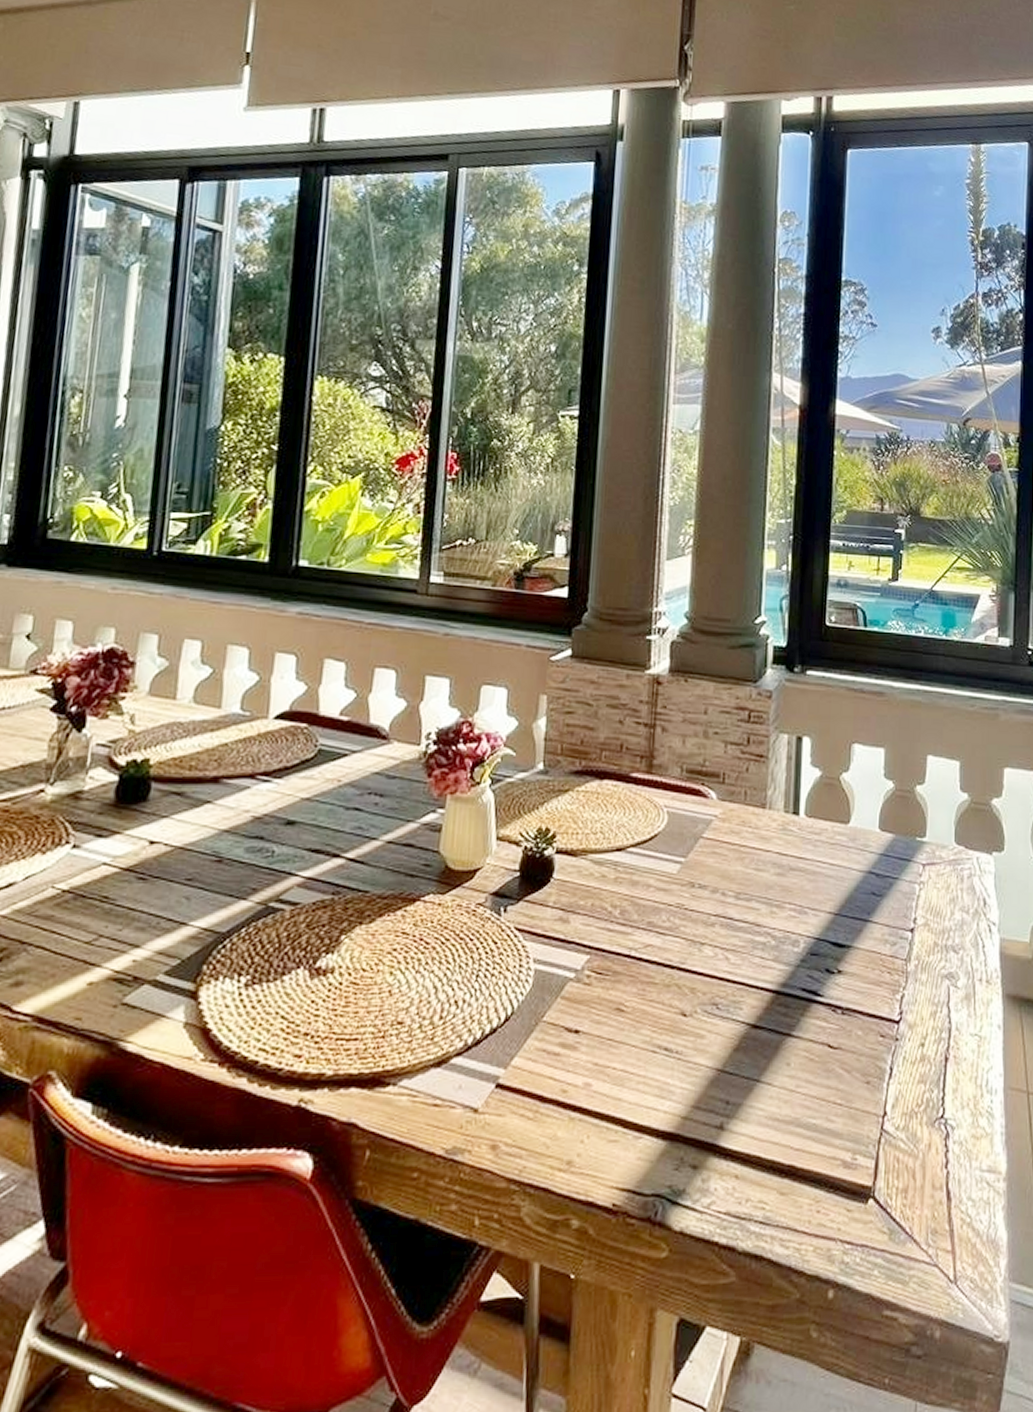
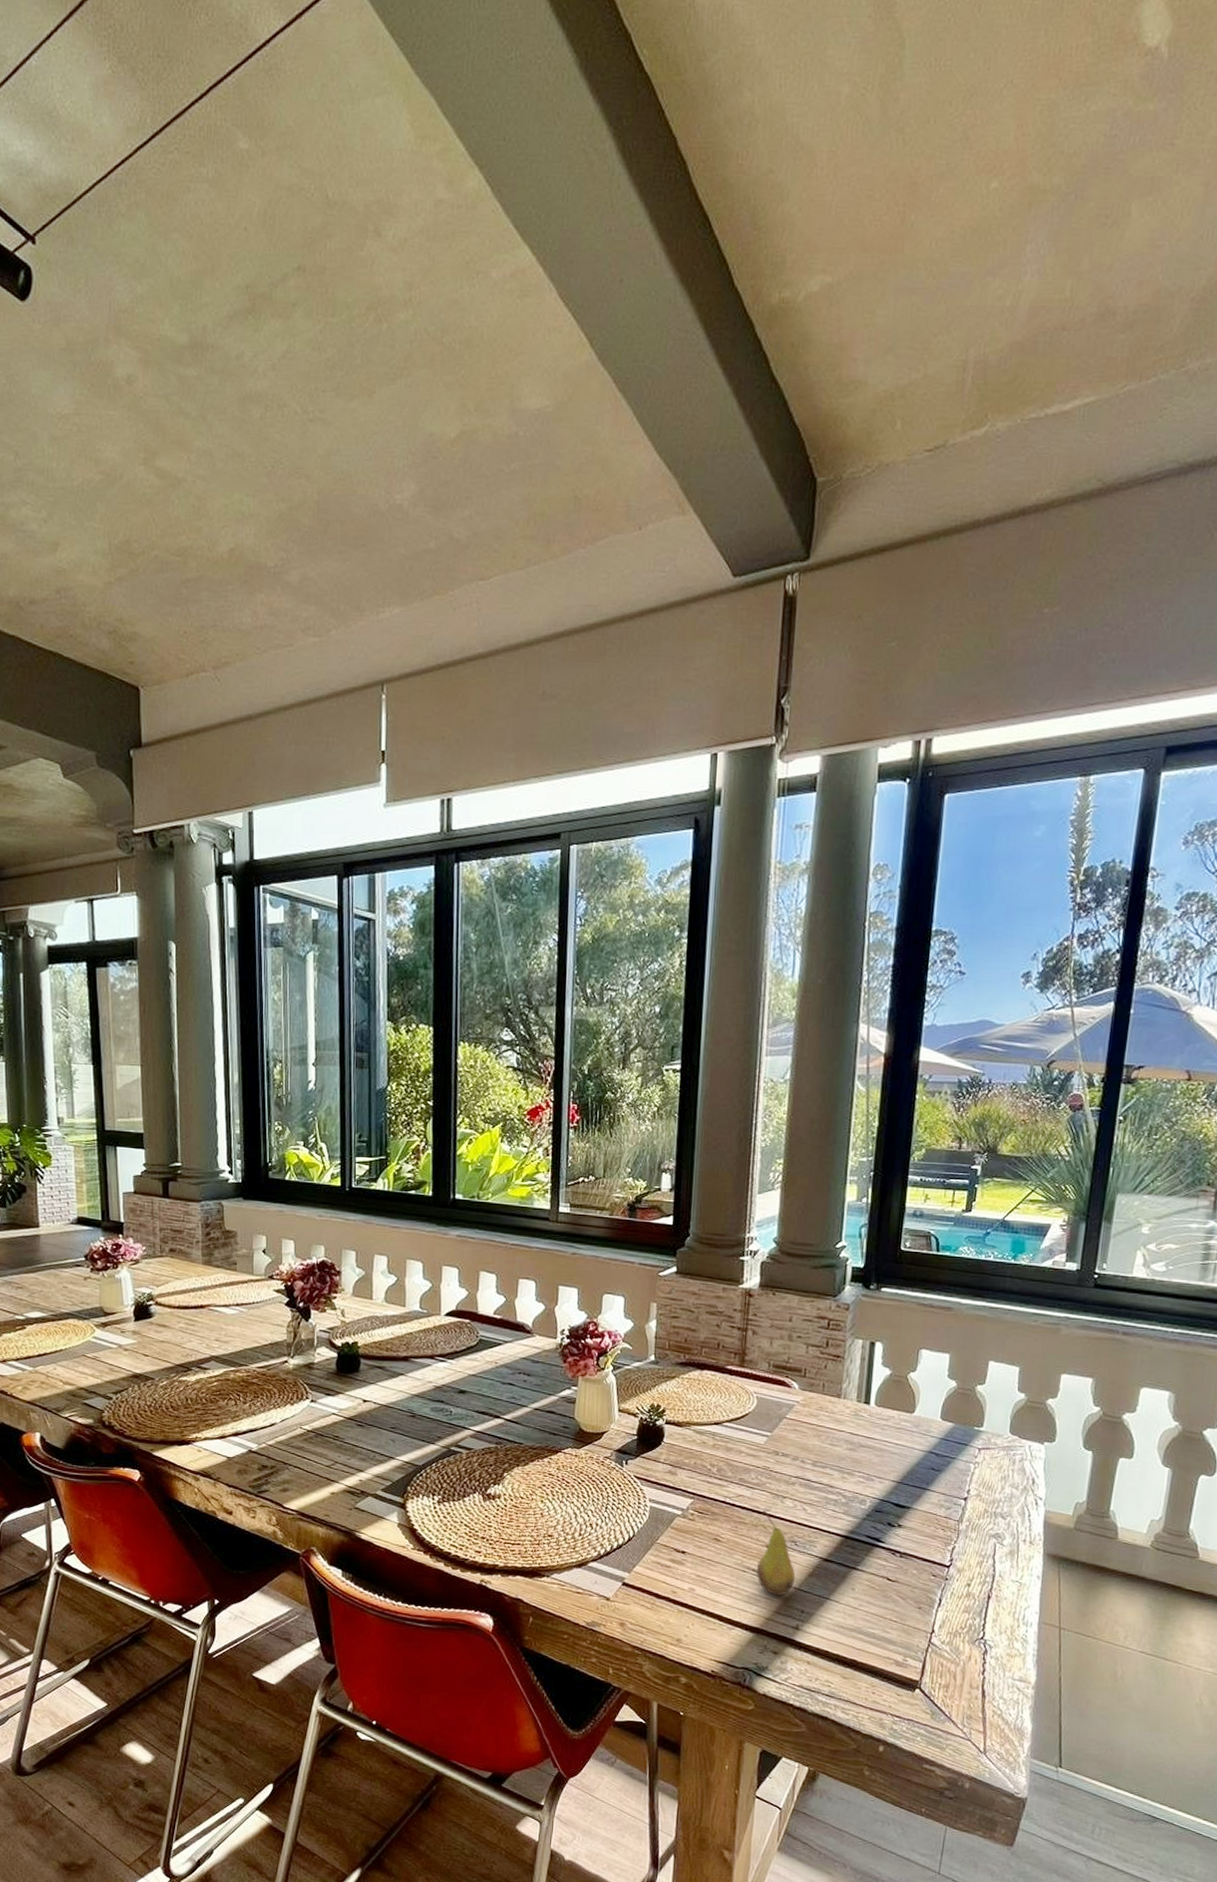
fruit: none [668,964,718,1084] -> present [756,1511,796,1596]

